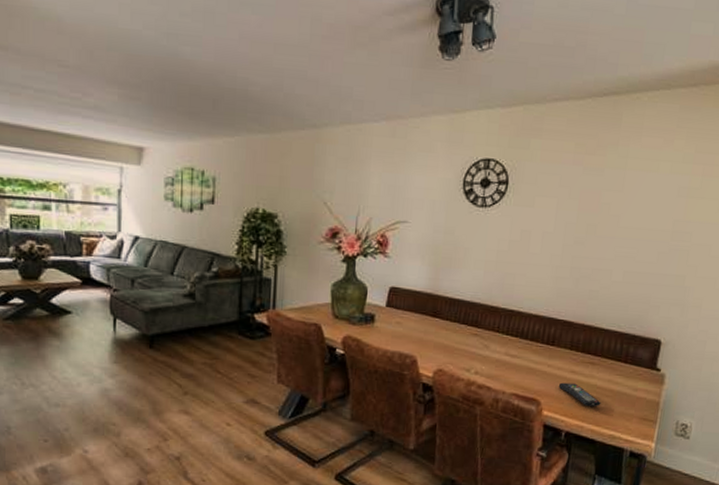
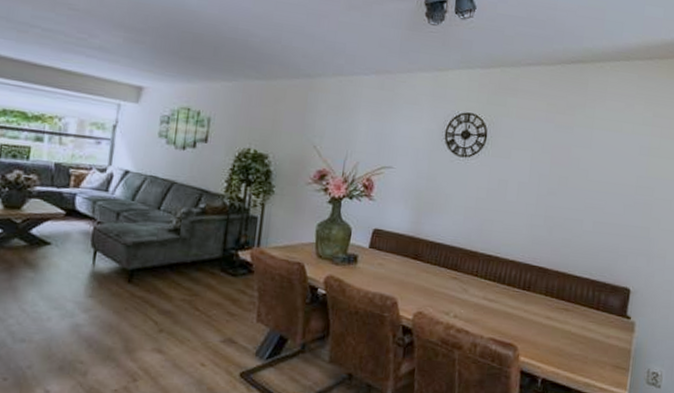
remote control: present [558,382,601,406] -> none [534,328,576,353]

